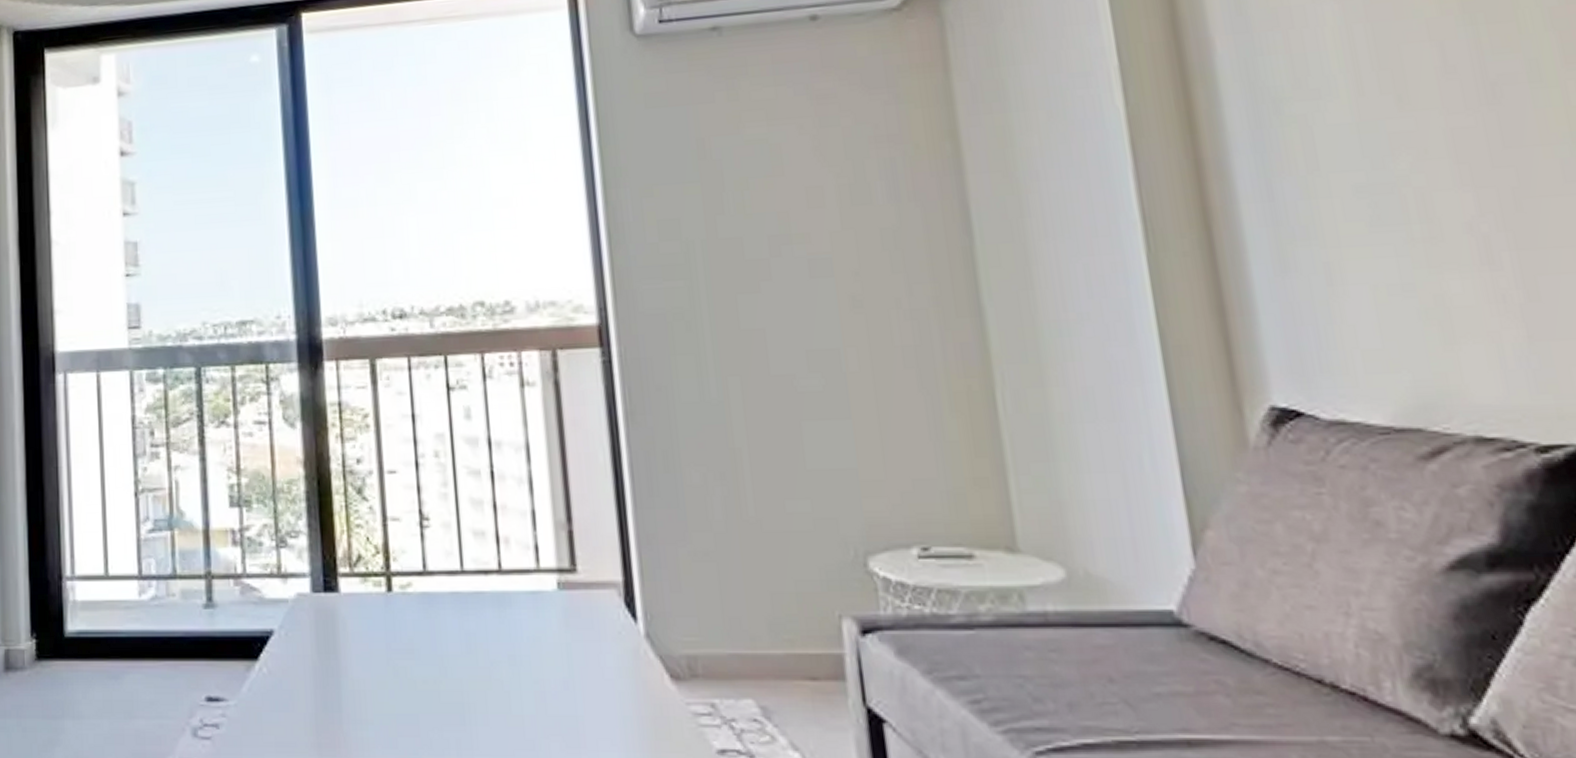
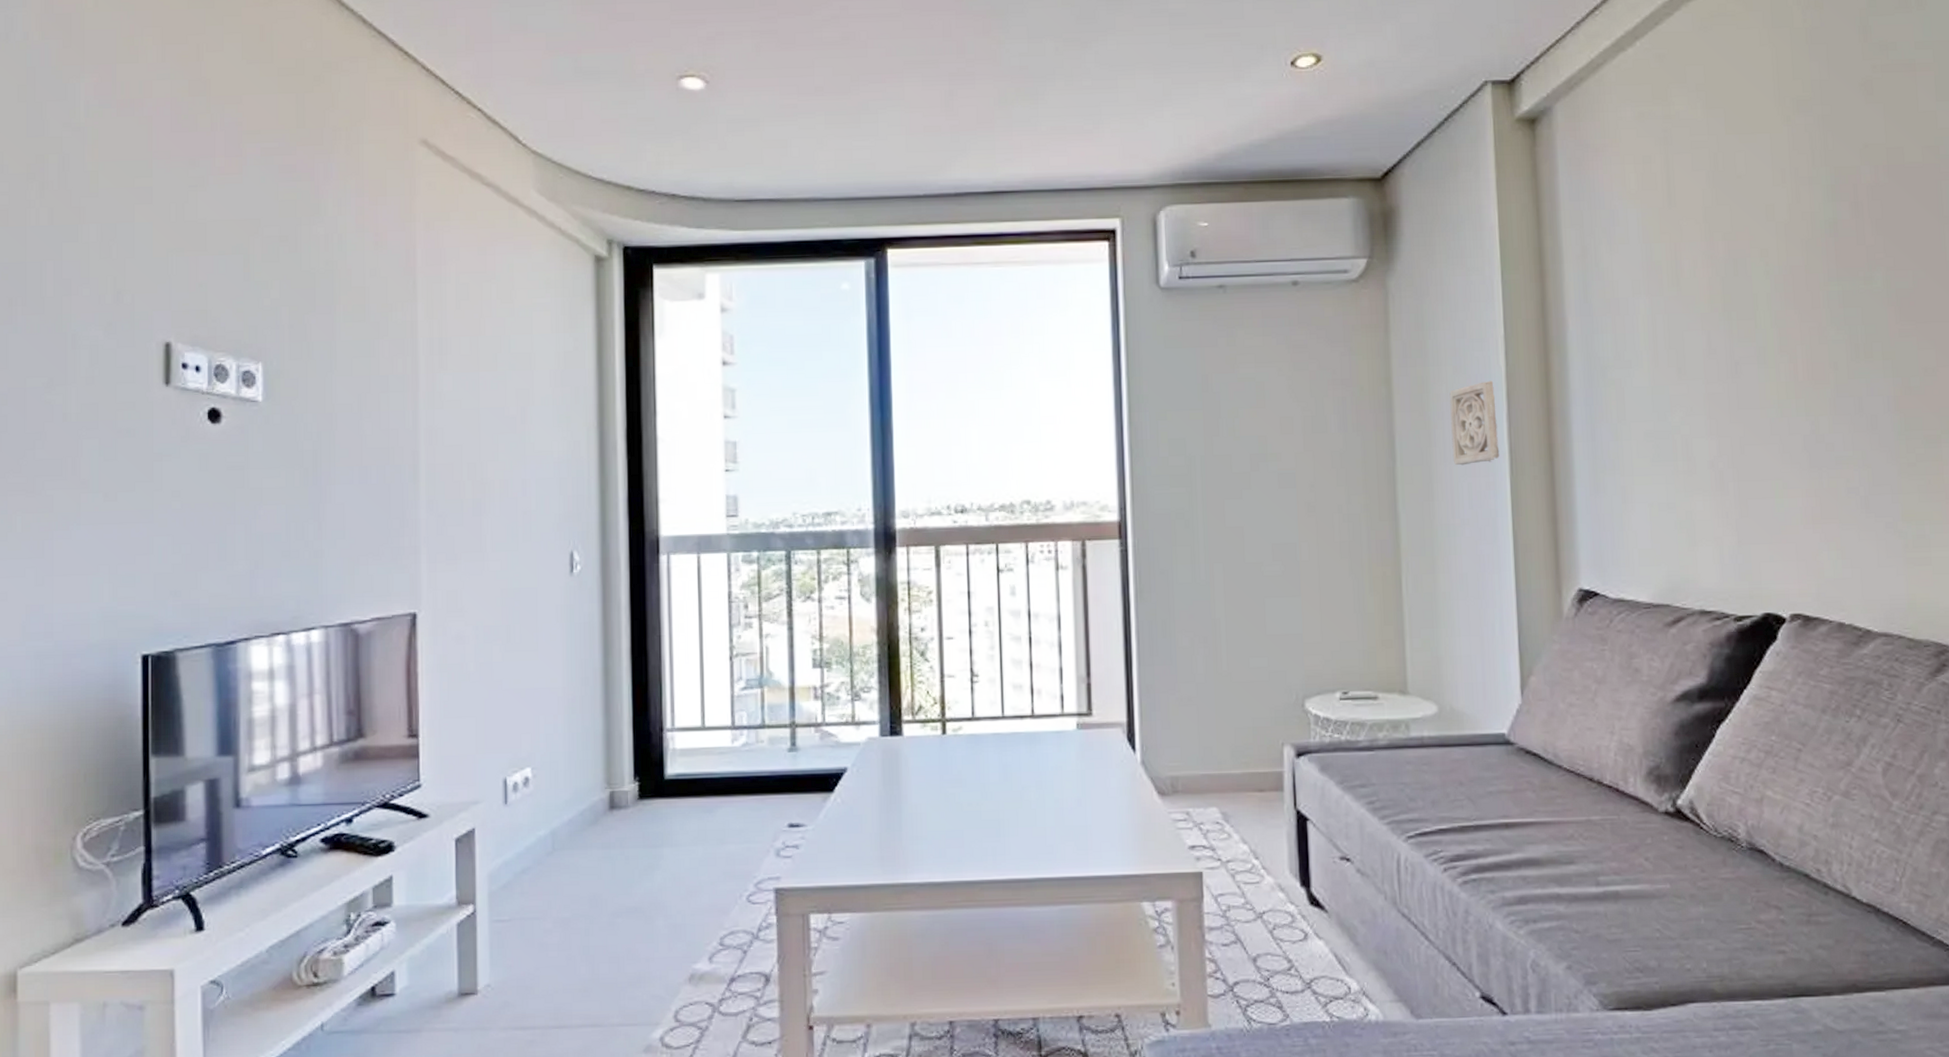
wall ornament: none [1044,126,1128,241] -> present [1449,380,1500,466]

